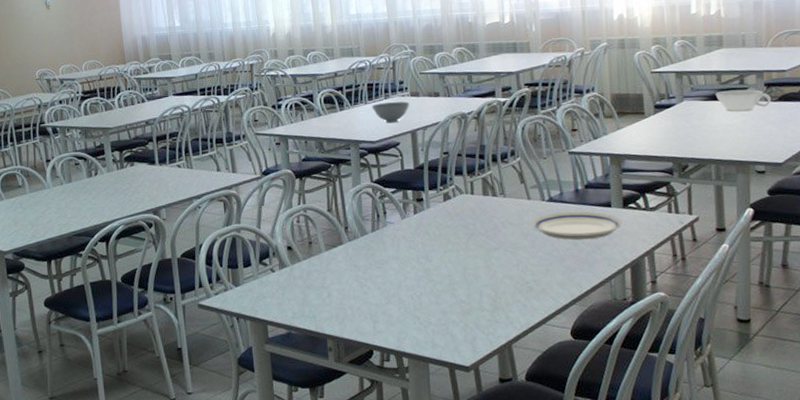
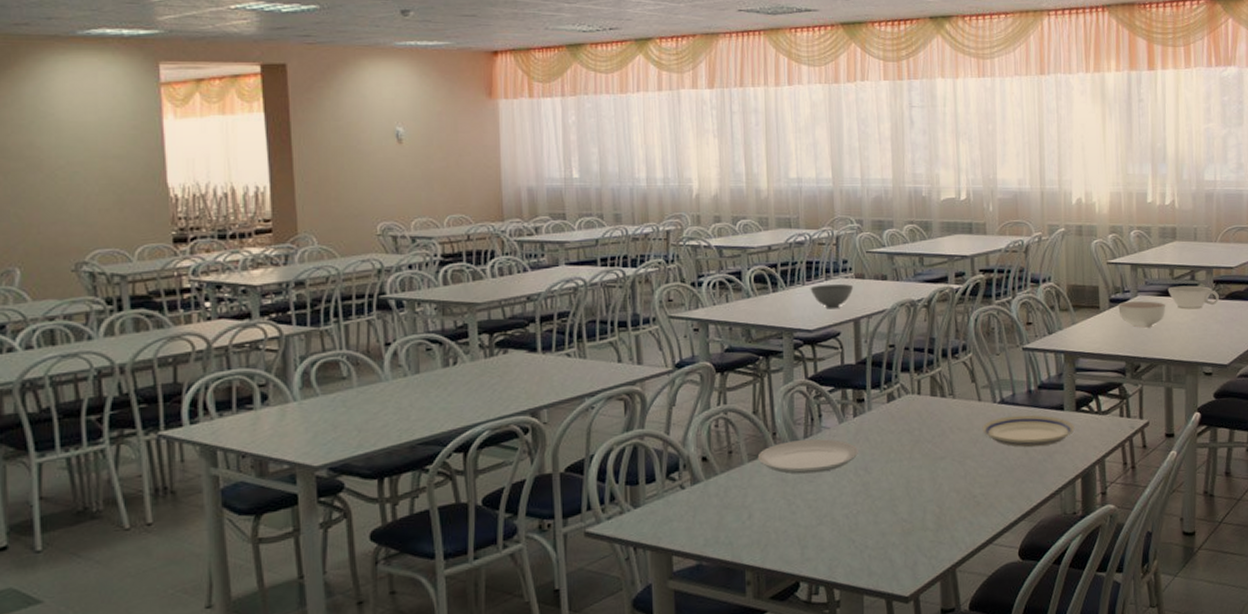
plate: none [333,232,420,261] -> present [757,439,858,474]
bowl: none [663,105,714,131] -> present [1118,301,1166,328]

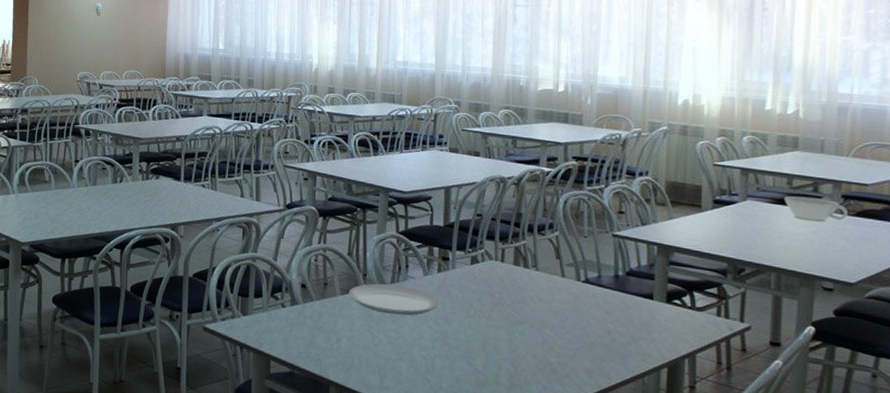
bowl: present [810,284,854,309] -> none [407,154,448,176]
plate: present [982,414,1075,447] -> none [563,295,664,330]
bowl: present [1118,301,1166,328] -> none [723,204,780,234]

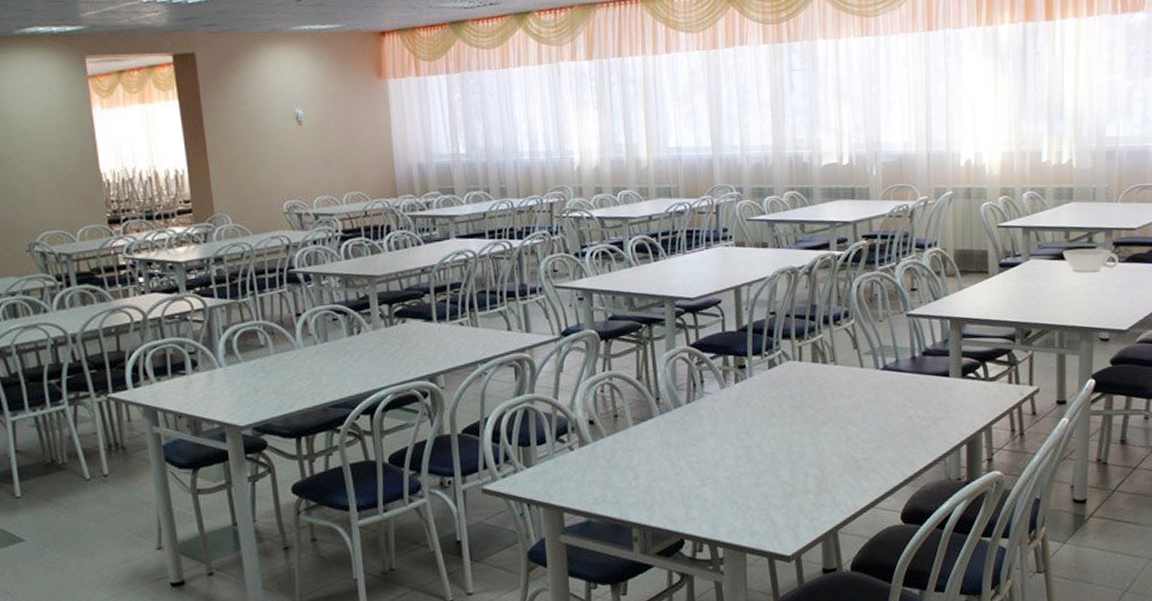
plate: present [348,283,440,315] -> none [642,404,740,438]

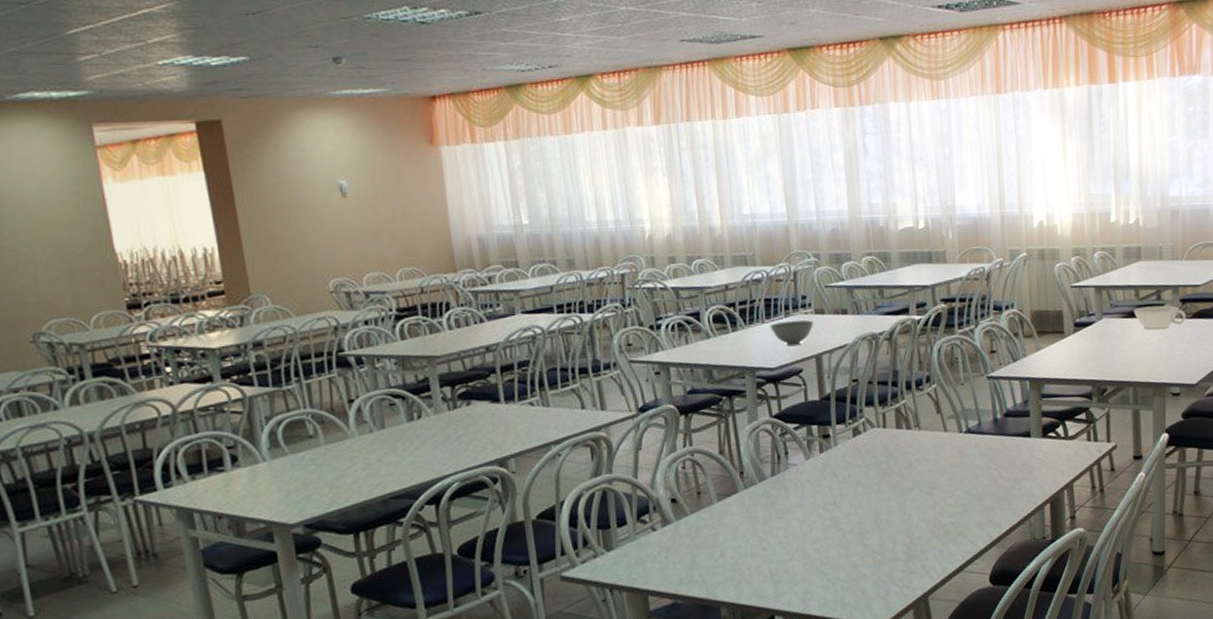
bowl: none [690,252,734,278] -> present [769,320,814,347]

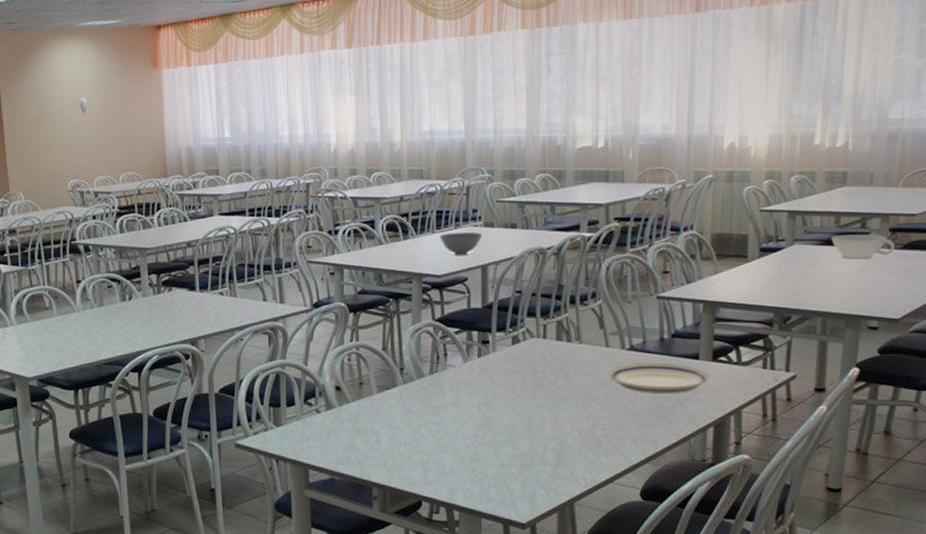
plate: none [949,443,1042,475] -> present [608,362,710,394]

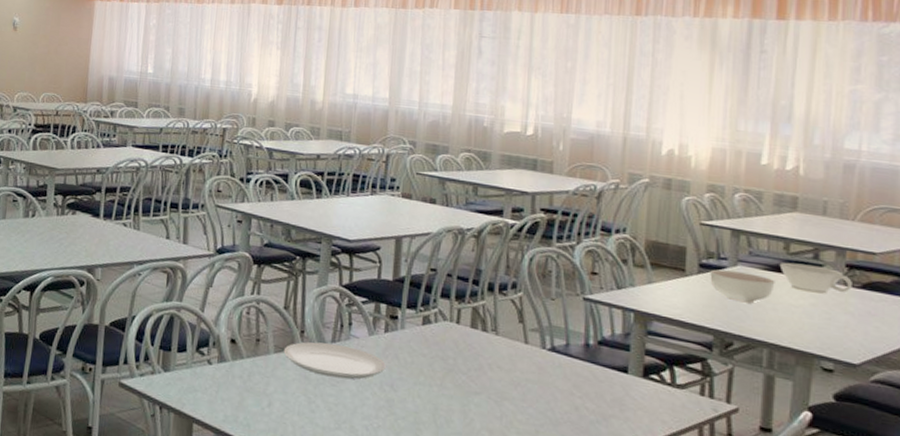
plate: none [386,376,481,406] -> present [283,341,386,379]
bowl: present [439,232,483,256] -> none [354,198,400,224]
plate: present [608,362,710,394] -> none [526,365,640,408]
bowl: none [770,250,827,279] -> present [710,269,775,304]

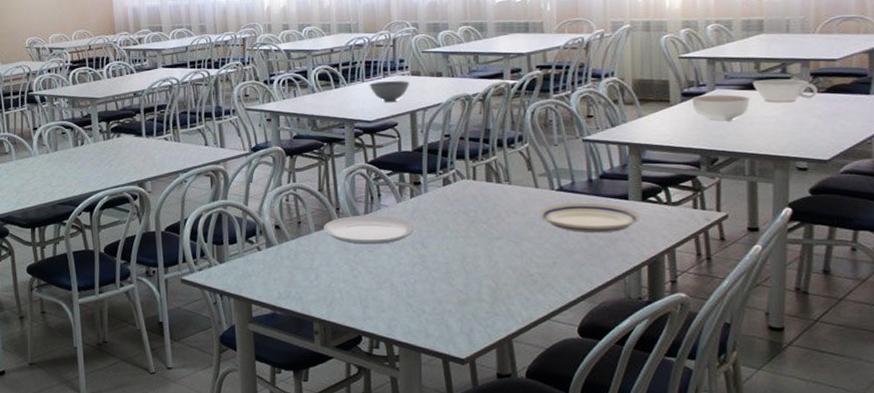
bowl: none [354,198,400,224] -> present [369,81,410,103]
plate: none [526,365,640,408] -> present [539,202,641,233]

